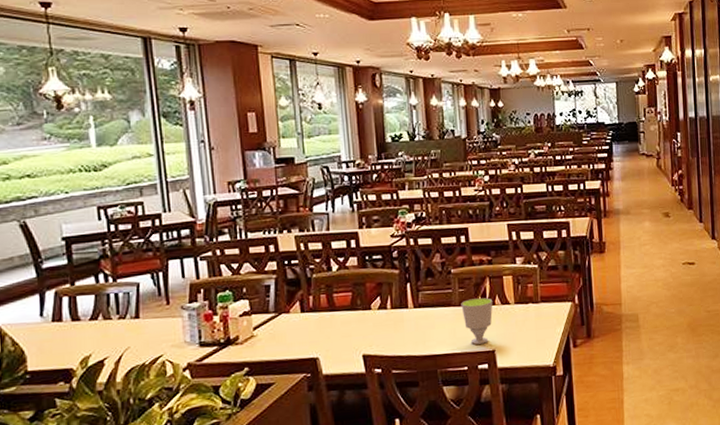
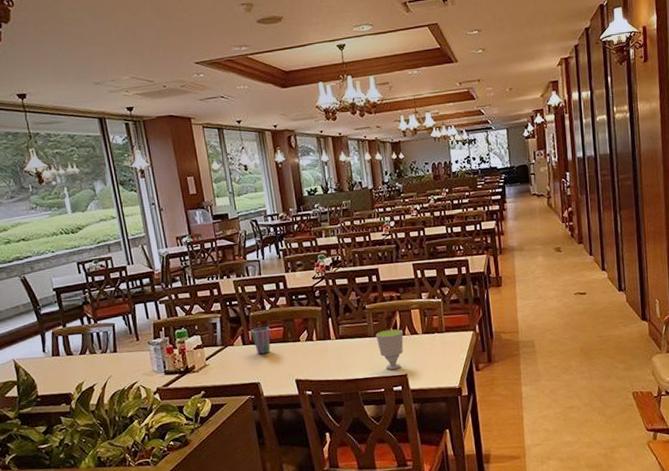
cup: none [312,291,336,324] -> present [251,326,271,355]

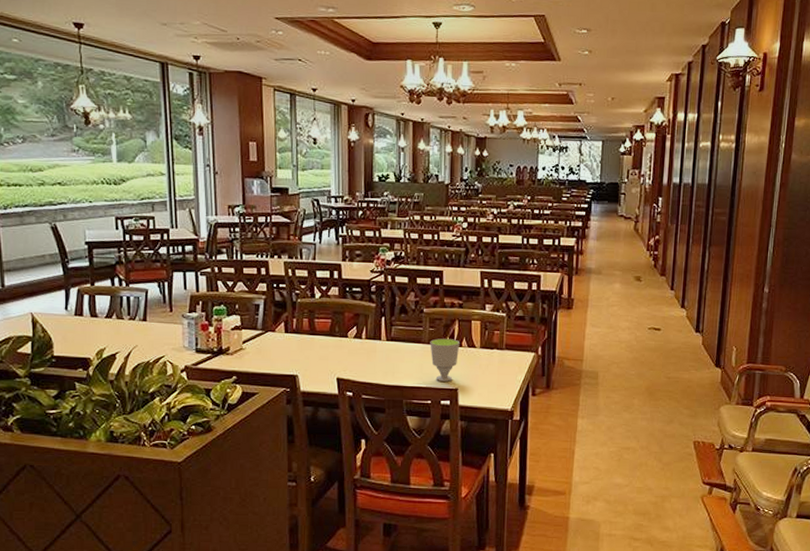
cup: present [251,326,271,355] -> none [296,316,316,346]

